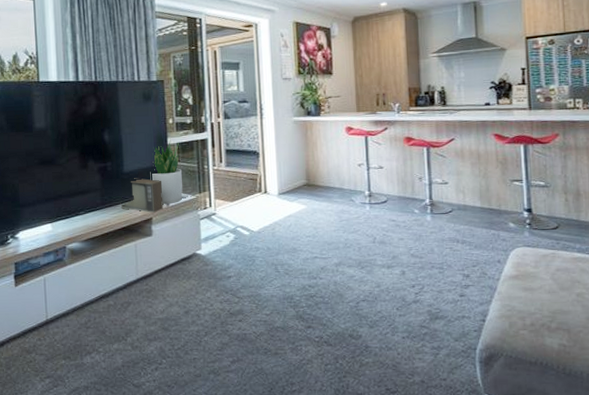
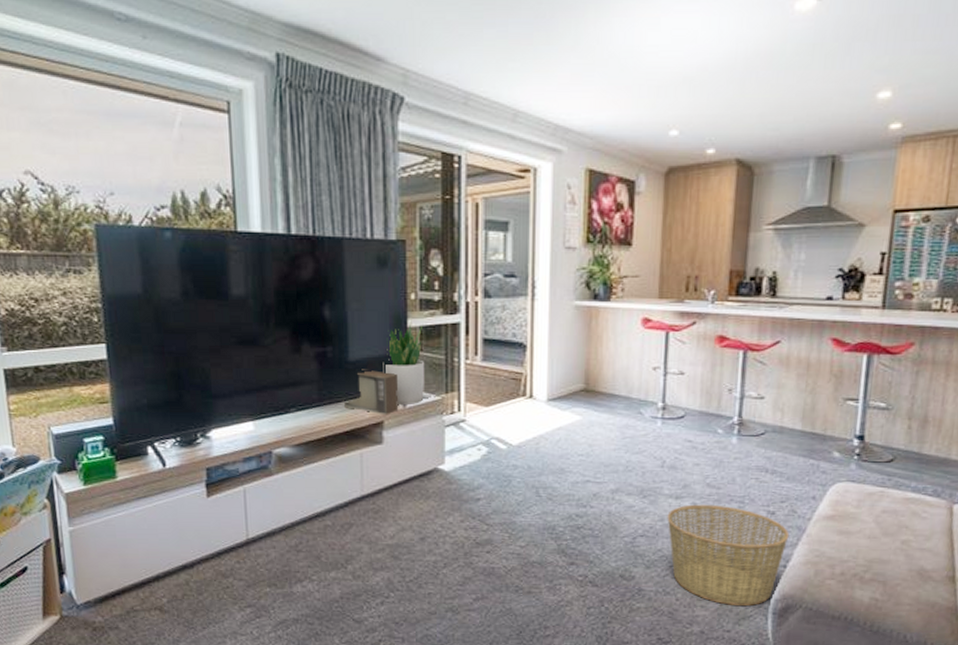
basket: none [382,271,484,357] -> present [667,504,790,607]

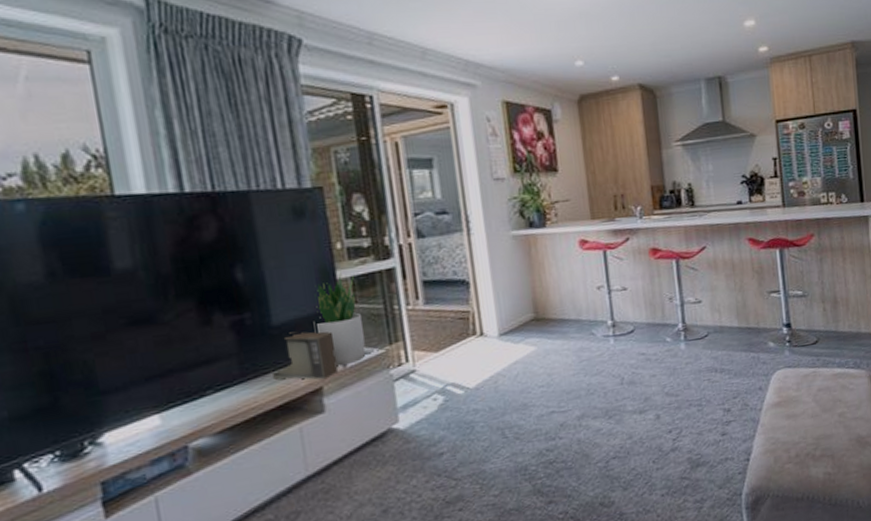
basket: present [667,504,790,607] -> none [634,411,747,511]

